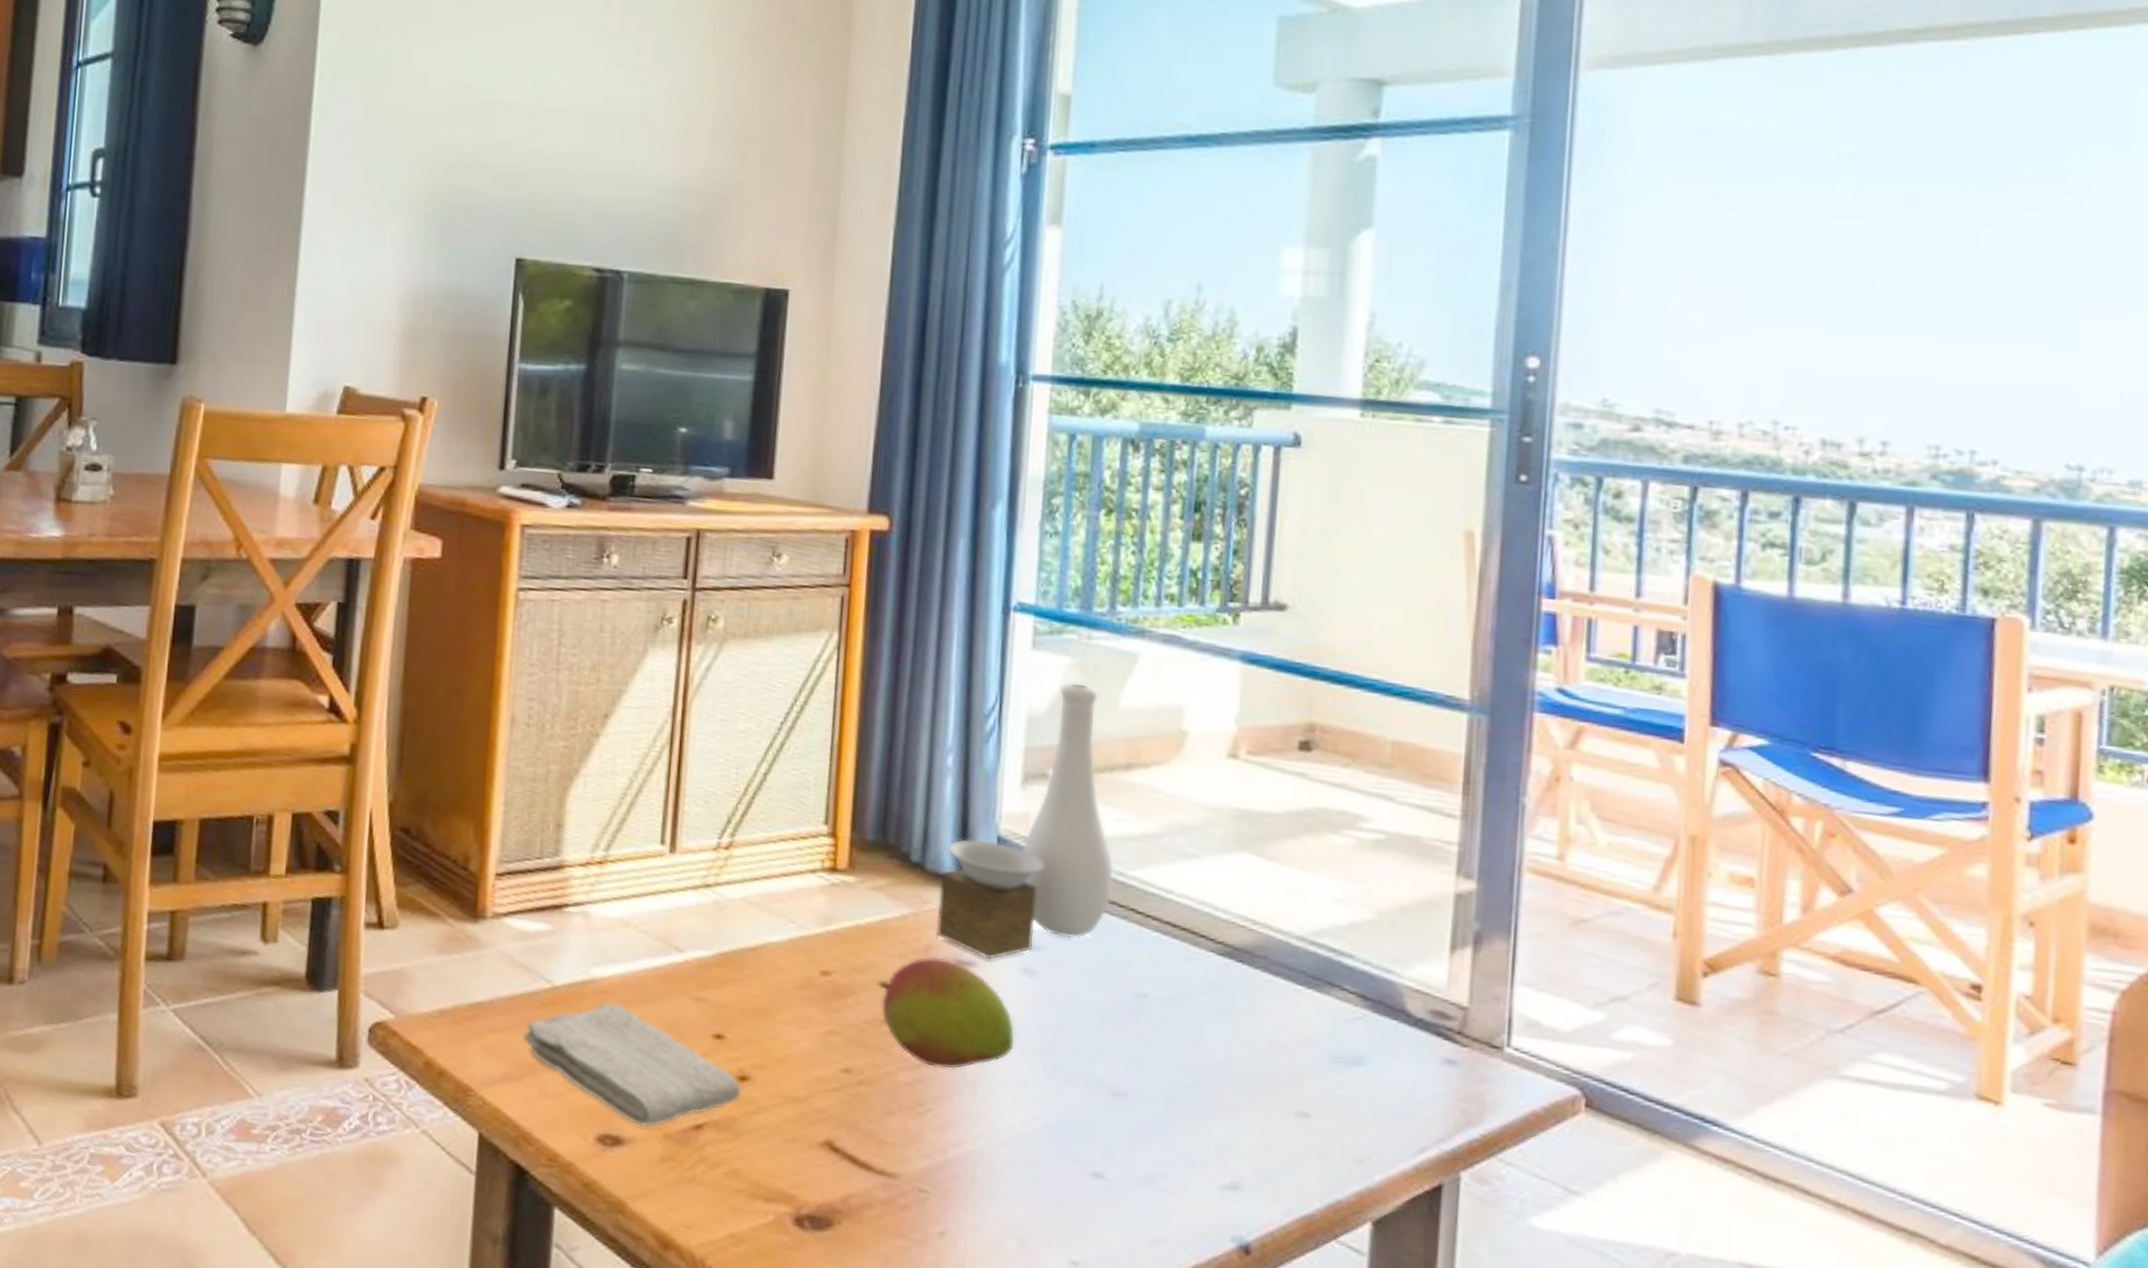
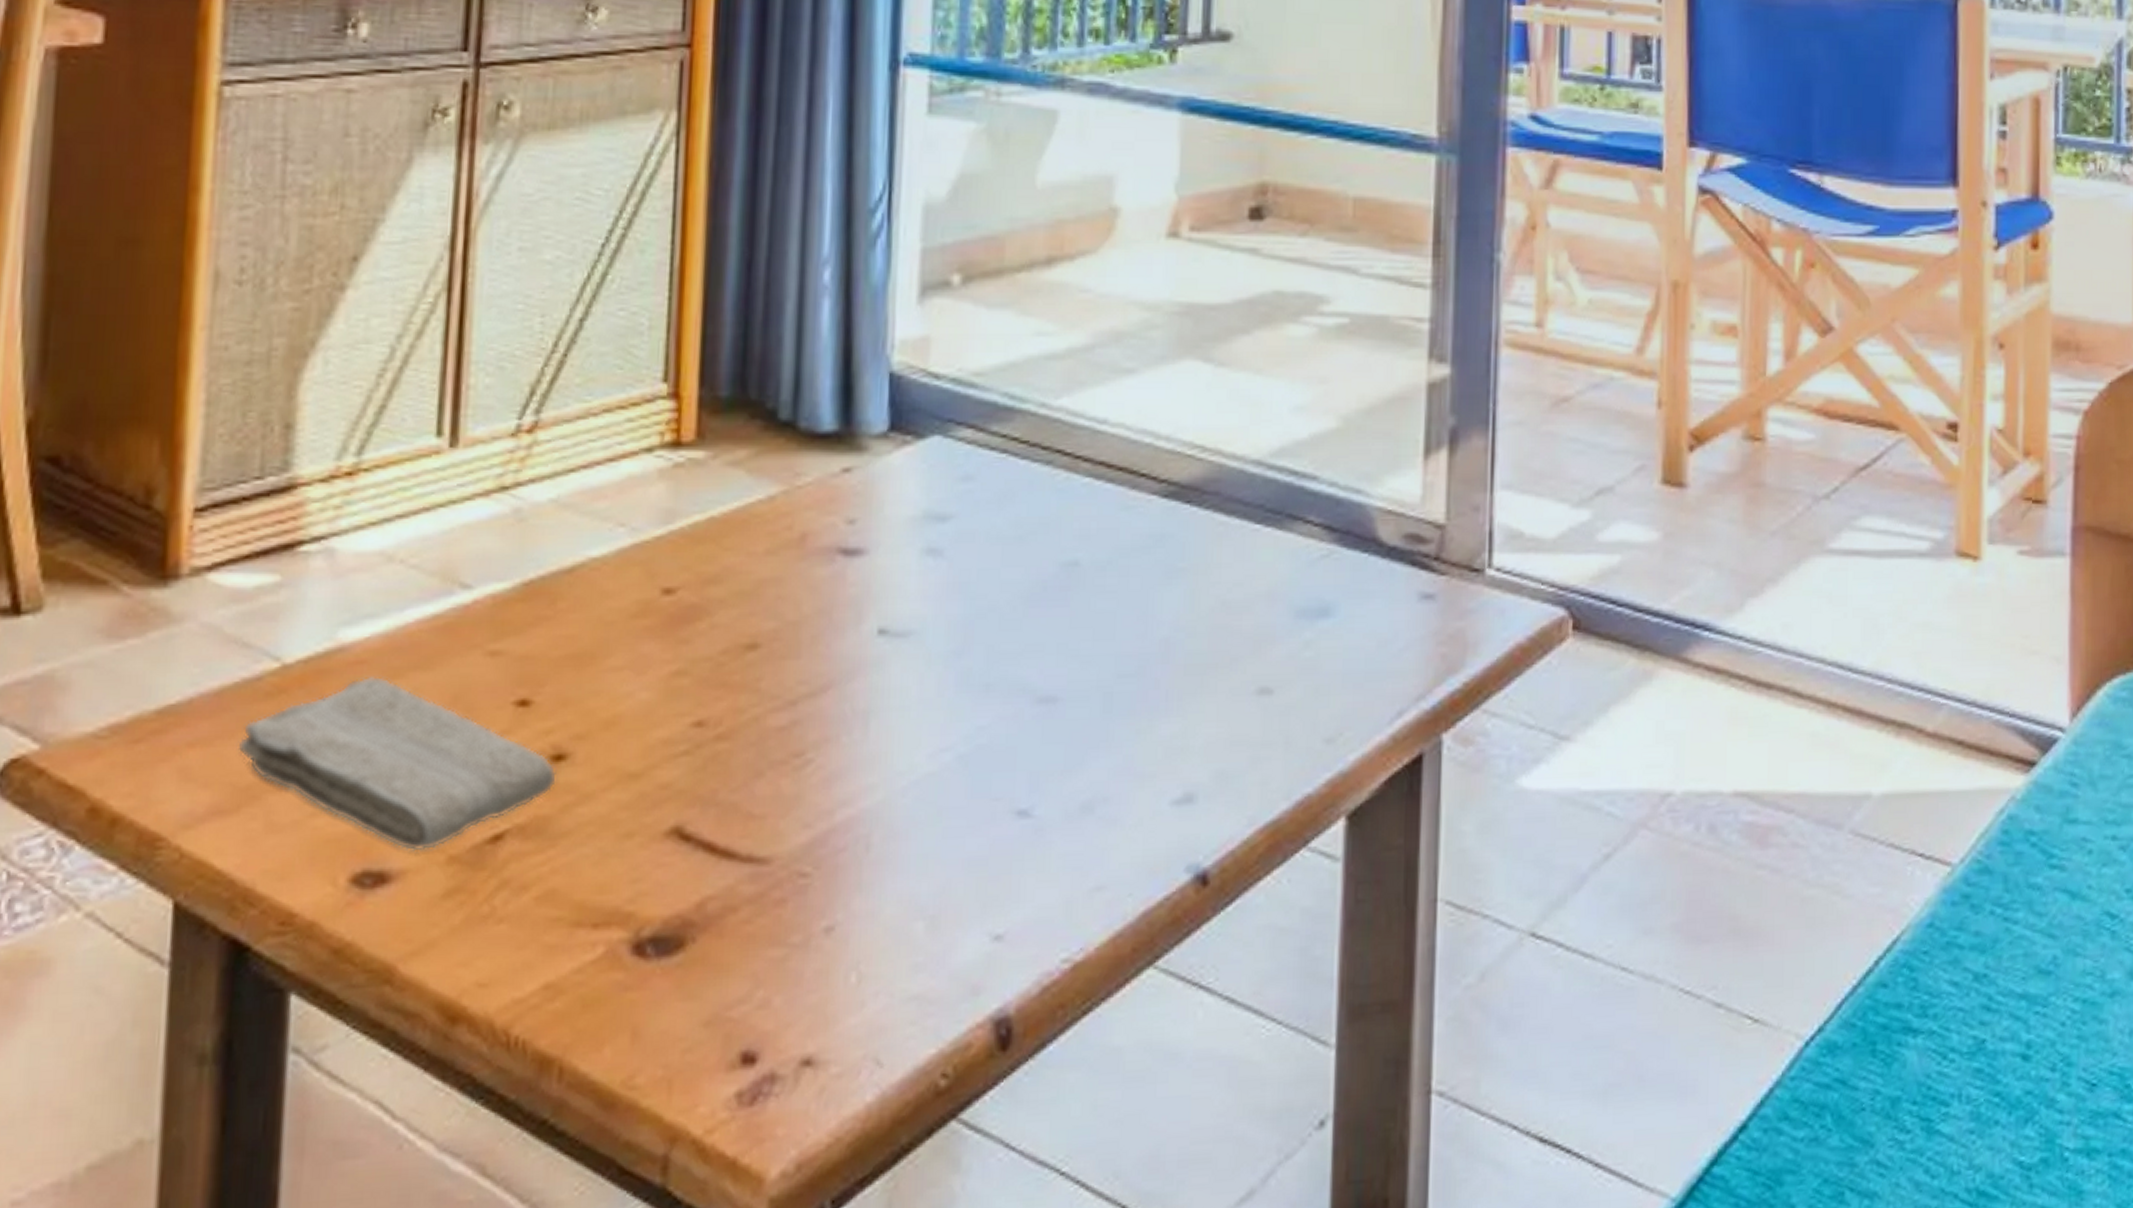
fruit: present [877,956,1015,1070] -> none [738,548,917,702]
vase: present [936,681,1114,960] -> none [813,154,1036,543]

